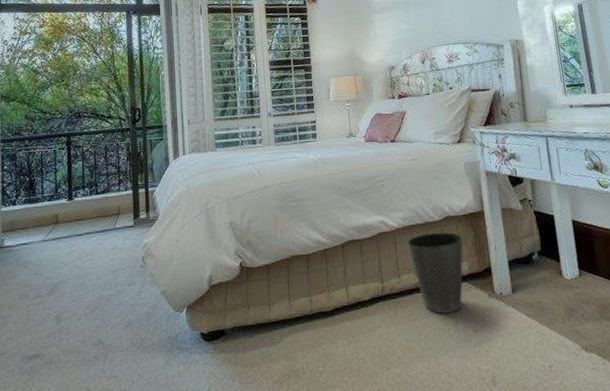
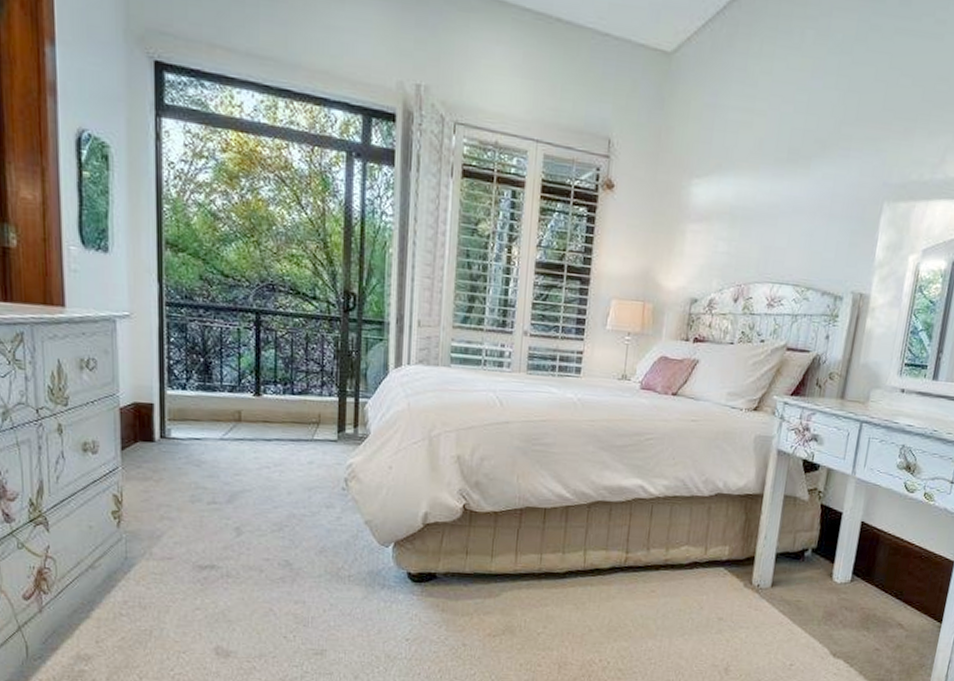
waste basket: present [407,232,463,314] -> none [665,508,731,597]

